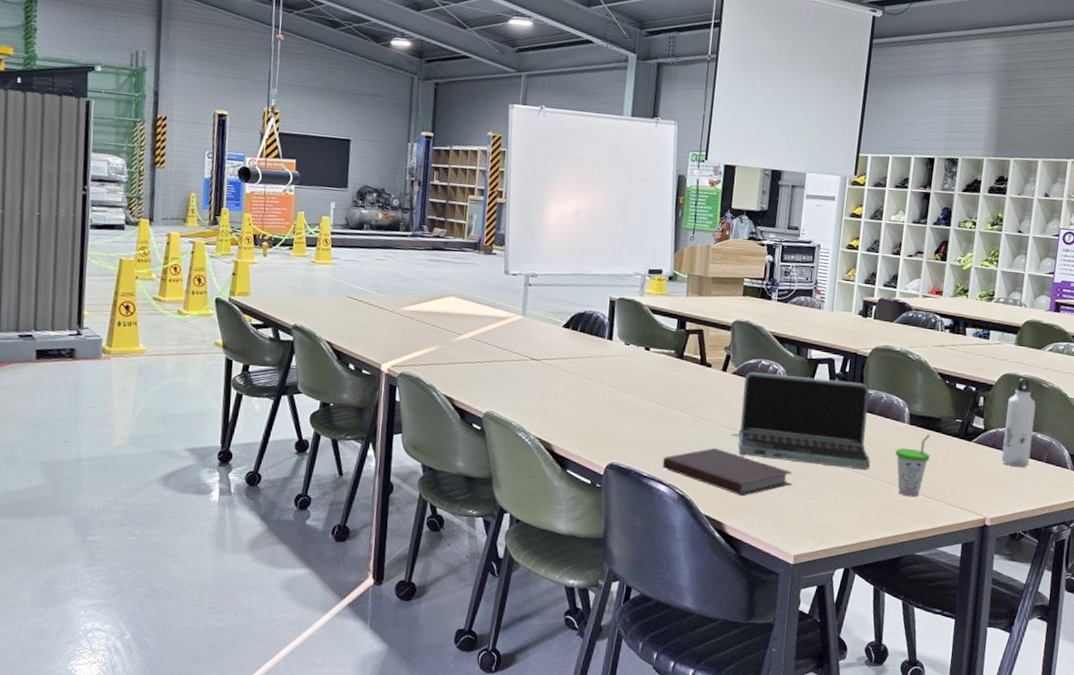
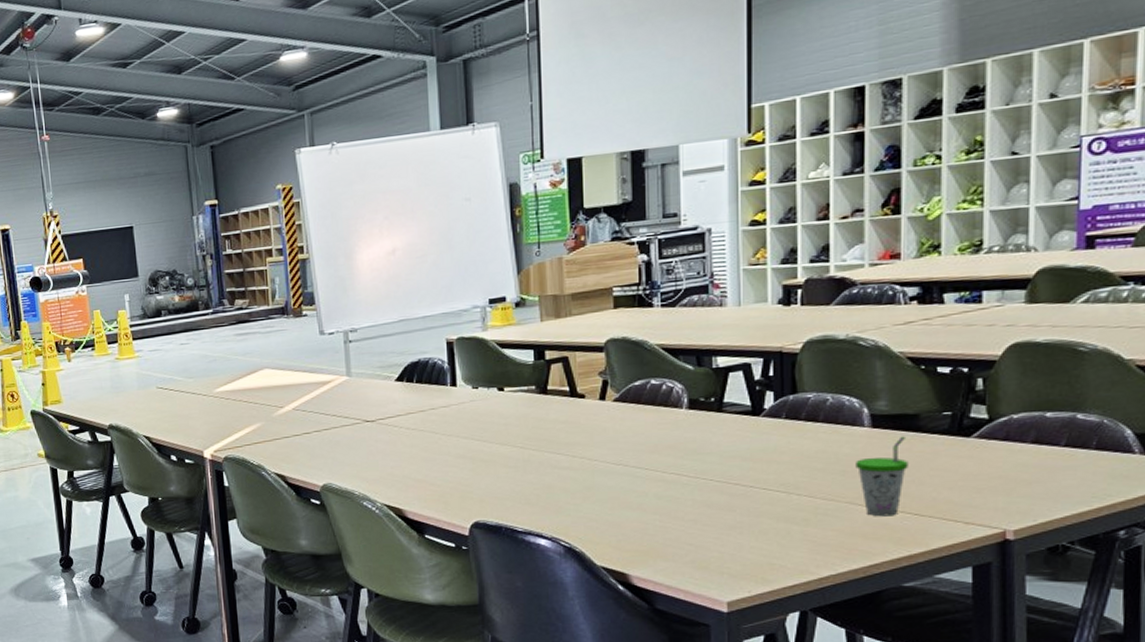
notebook: present [662,447,793,496] -> none [539,489,712,540]
laptop: present [730,371,871,470] -> none [621,387,821,494]
water bottle: present [1001,378,1036,468] -> none [1021,344,1070,462]

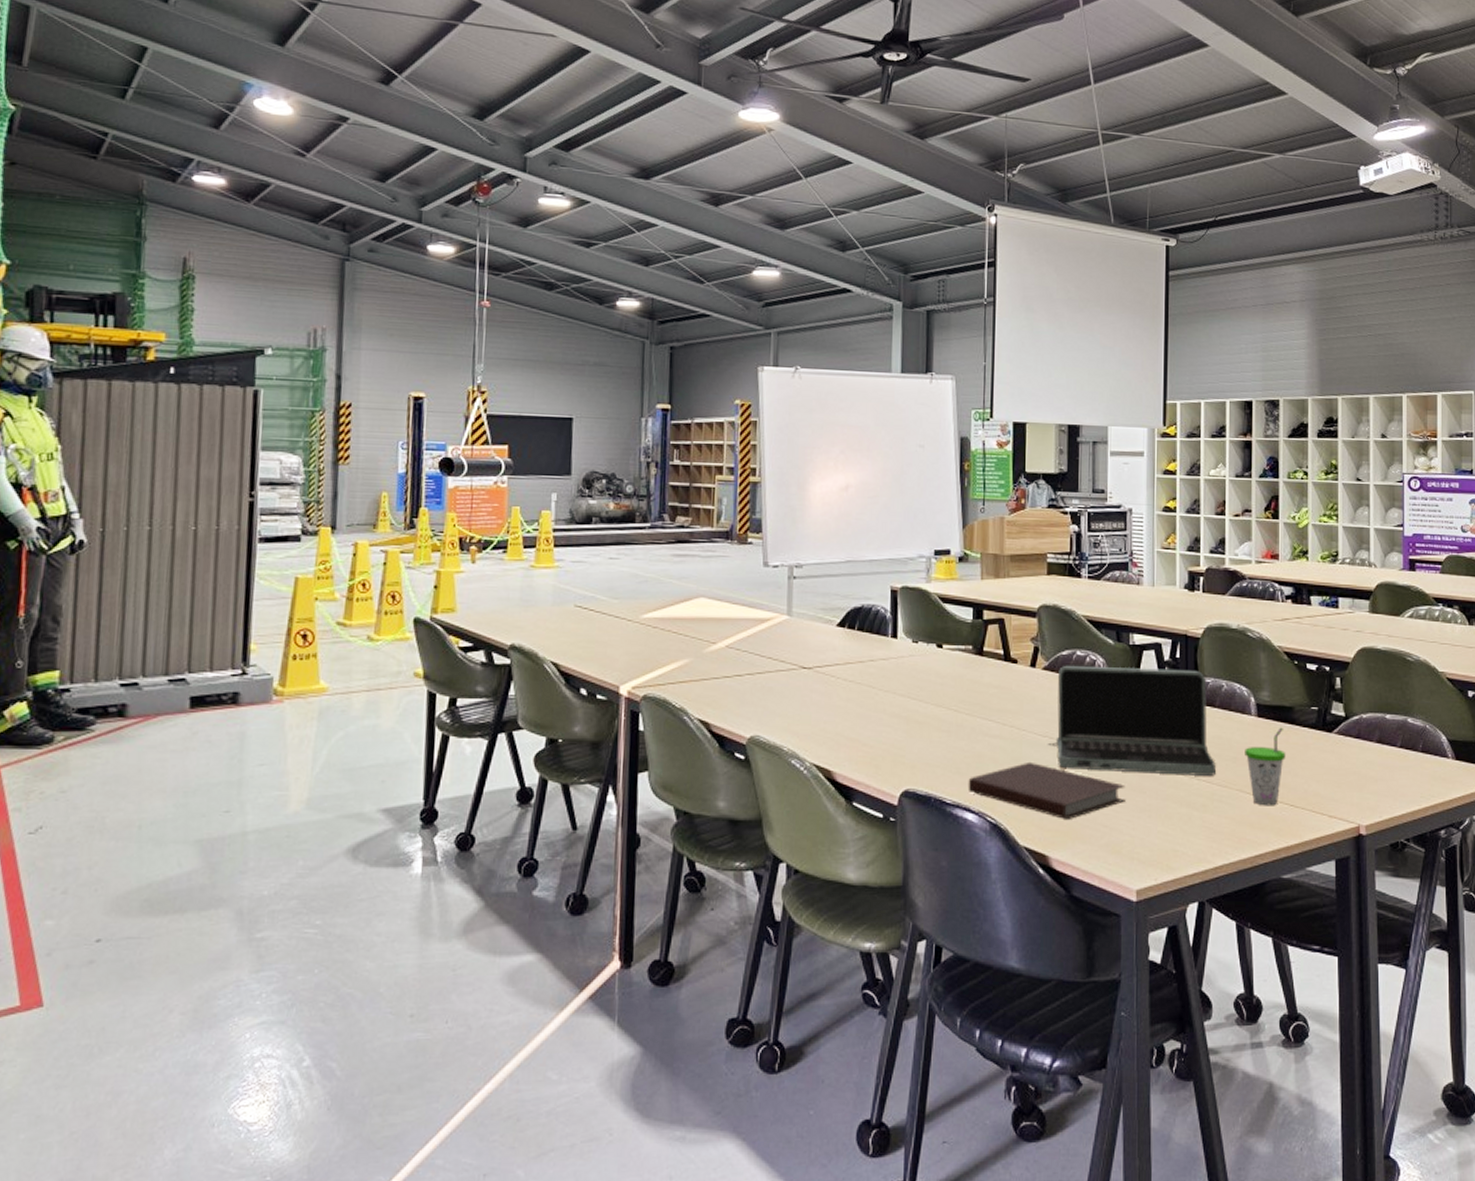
notebook: none [539,489,712,540] -> present [968,761,1126,819]
laptop: none [621,387,821,494] -> present [1047,665,1217,776]

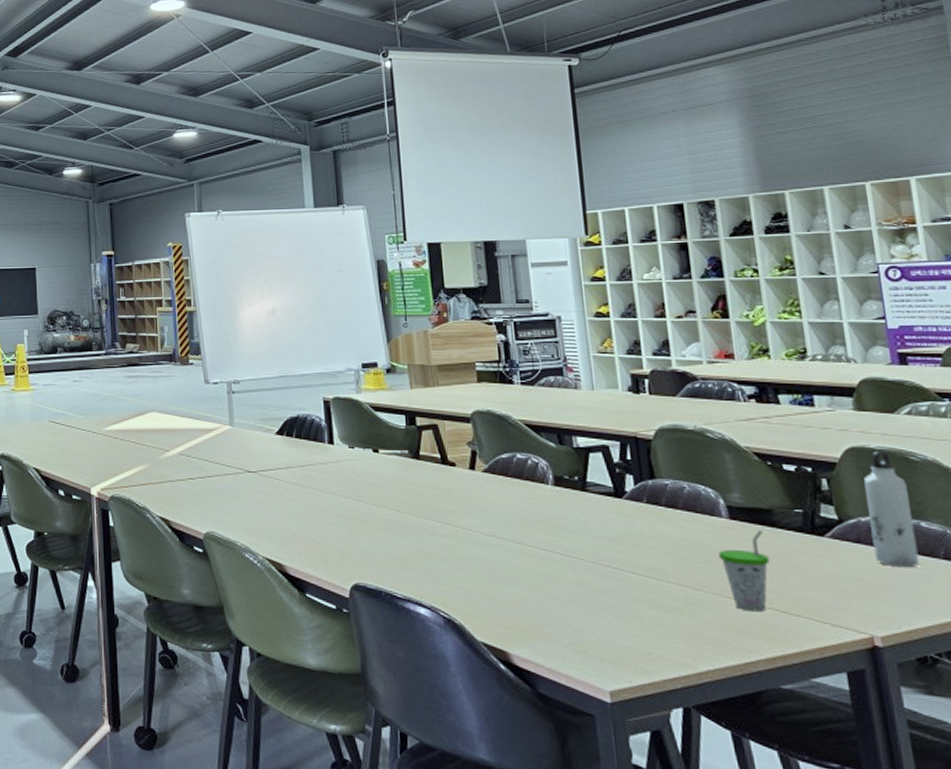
notebook: present [968,761,1126,819] -> none [417,560,587,617]
laptop: present [1047,665,1217,776] -> none [495,467,688,579]
water bottle: none [1368,651,1403,761] -> present [863,451,920,568]

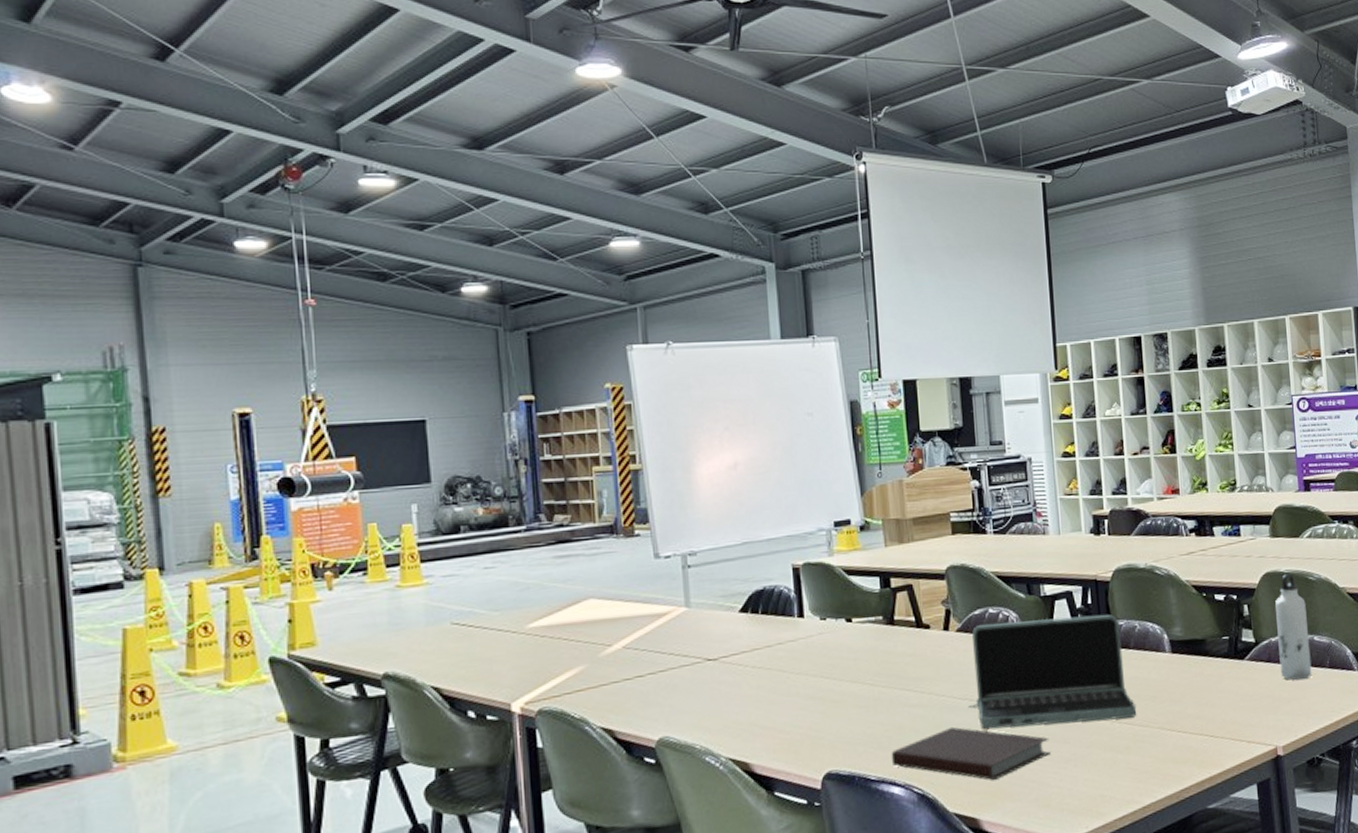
notebook: none [417,560,587,617] -> present [891,726,1050,780]
laptop: none [495,467,688,579] -> present [967,614,1137,729]
cup: present [718,530,770,612] -> none [1162,660,1202,741]

